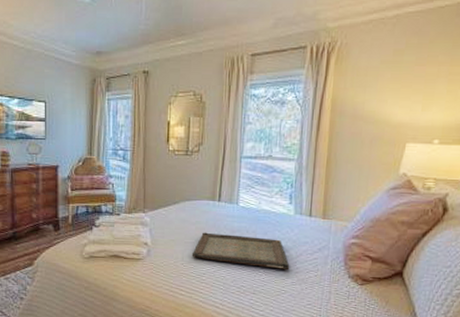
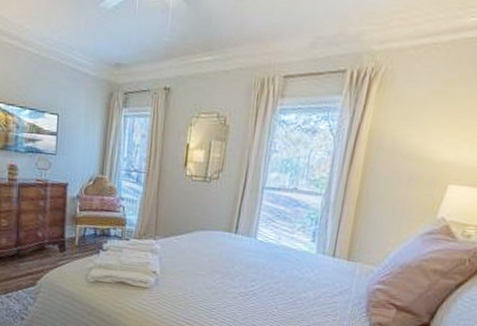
serving tray: present [191,232,290,271] -> none [202,265,307,313]

